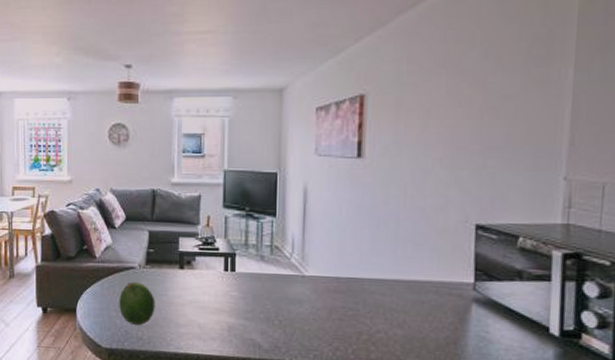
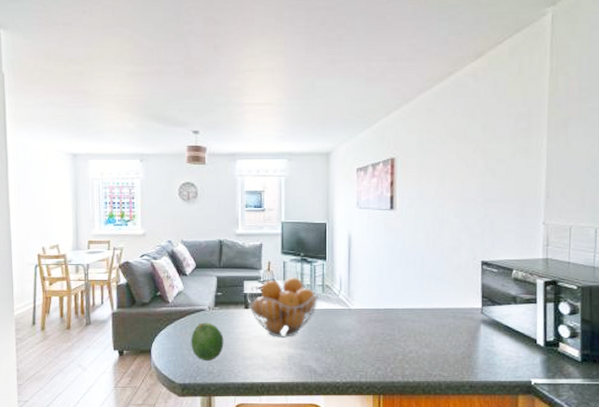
fruit basket: none [182,235,267,305] -> present [247,277,319,338]

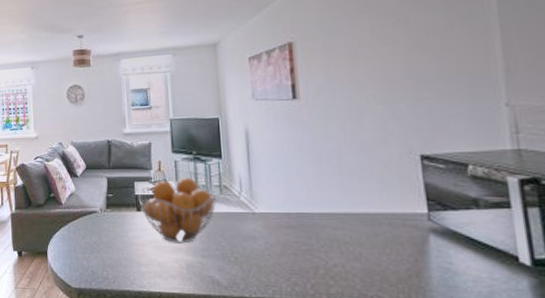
fruit: present [191,322,224,360] -> none [84,224,118,265]

